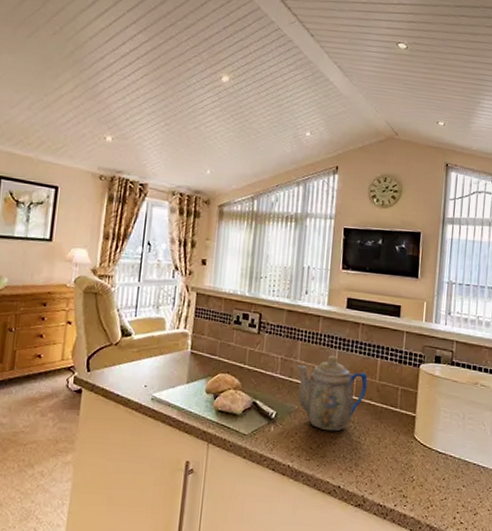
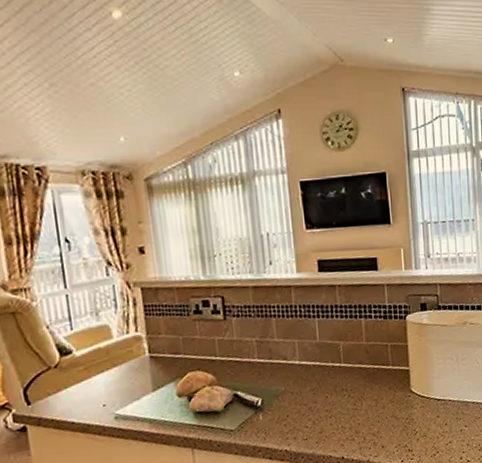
teapot: present [297,356,368,431] -> none [276,326,355,406]

